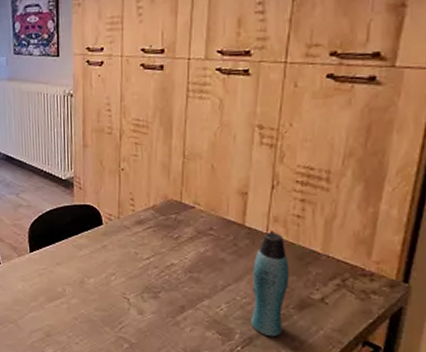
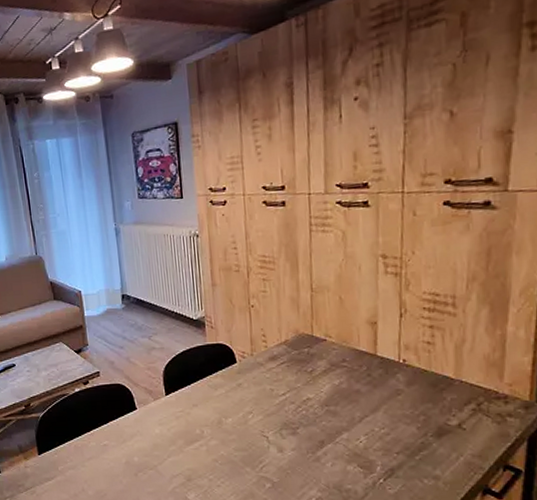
bottle: present [251,232,290,337] -> none [388,360,426,467]

